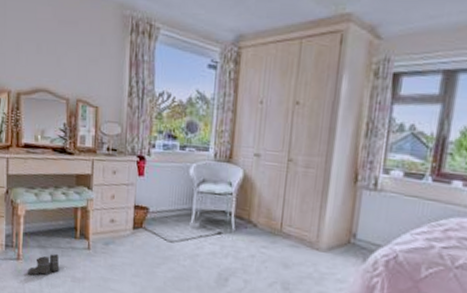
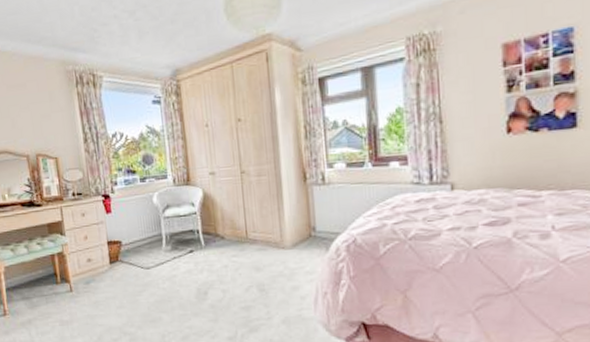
boots: present [27,253,60,276] -> none [15,301,47,328]

